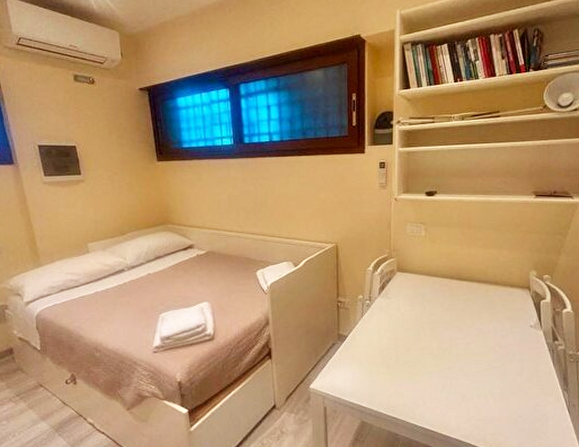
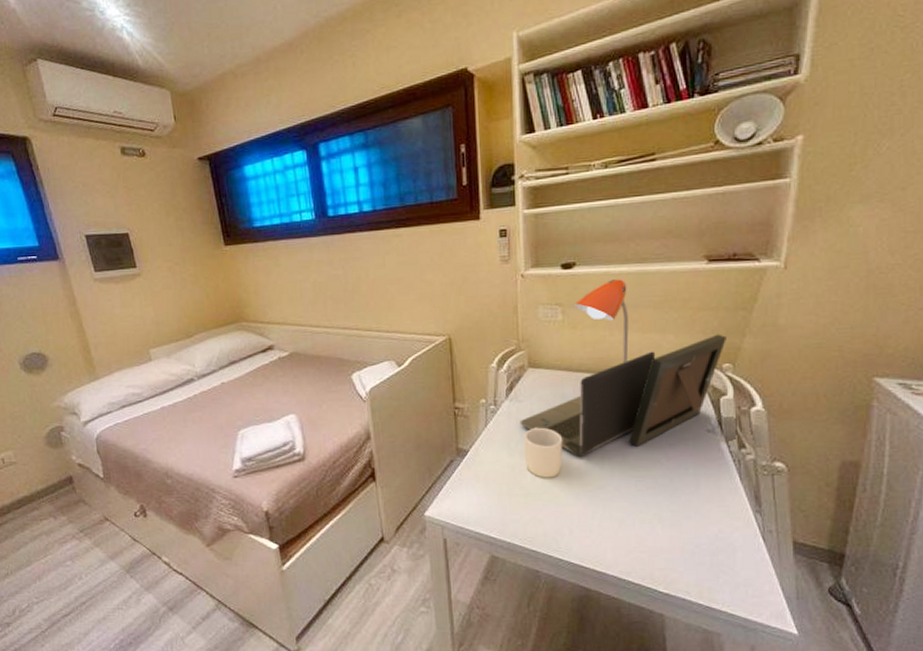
laptop computer: none [388,263,494,343] -> present [520,351,656,457]
mug: none [392,319,422,360] -> present [524,427,563,478]
desk lamp: none [433,205,475,272] -> present [573,278,629,364]
picture frame: none [471,252,547,338] -> present [629,334,726,448]

